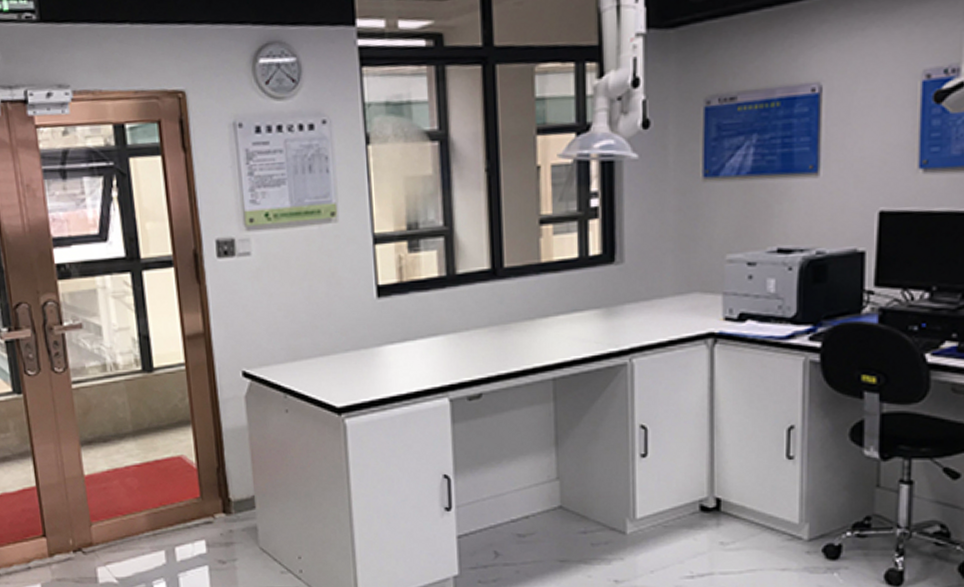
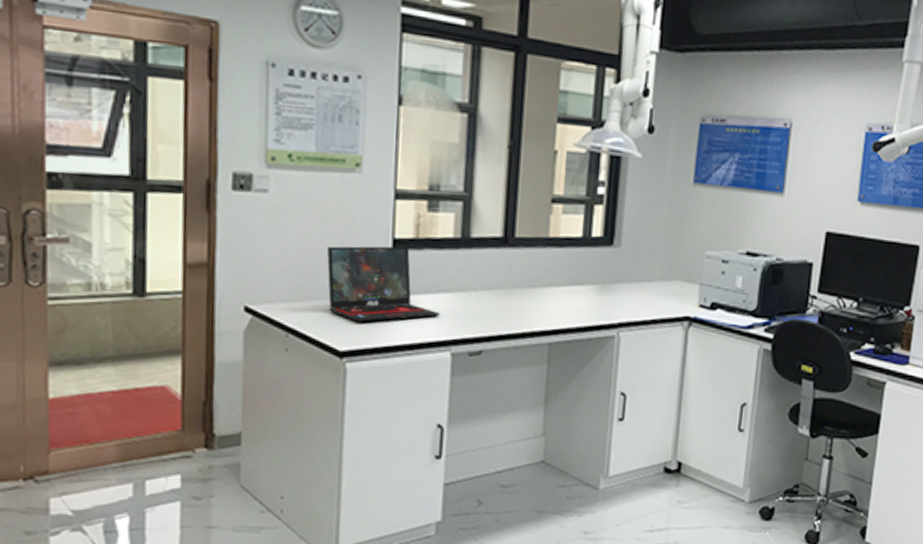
laptop: none [314,293,435,376] -> present [327,246,441,322]

